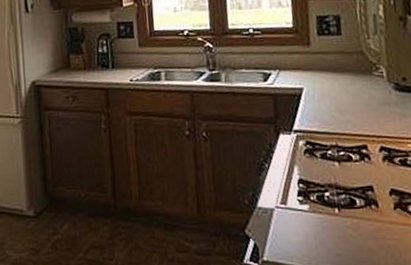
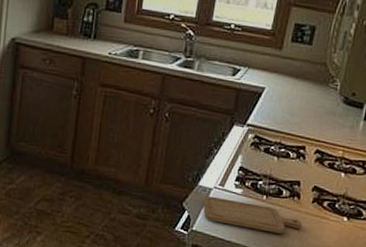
chopping board: none [266,217,391,252] -> present [202,195,303,234]

